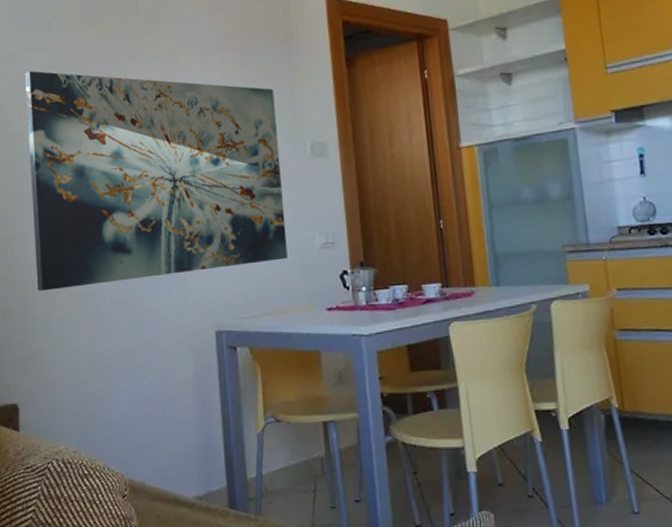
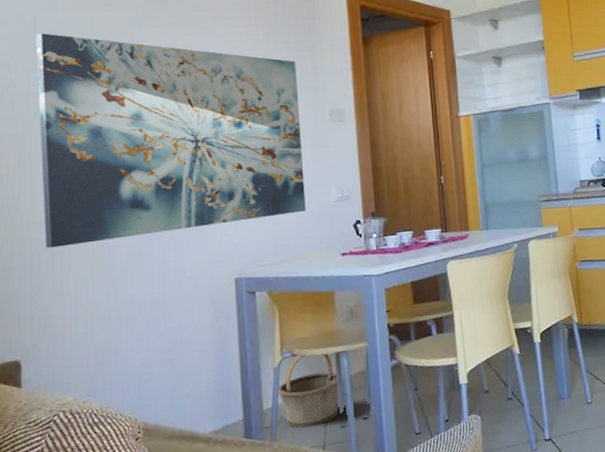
basket: none [261,420,329,504] -> present [277,353,340,428]

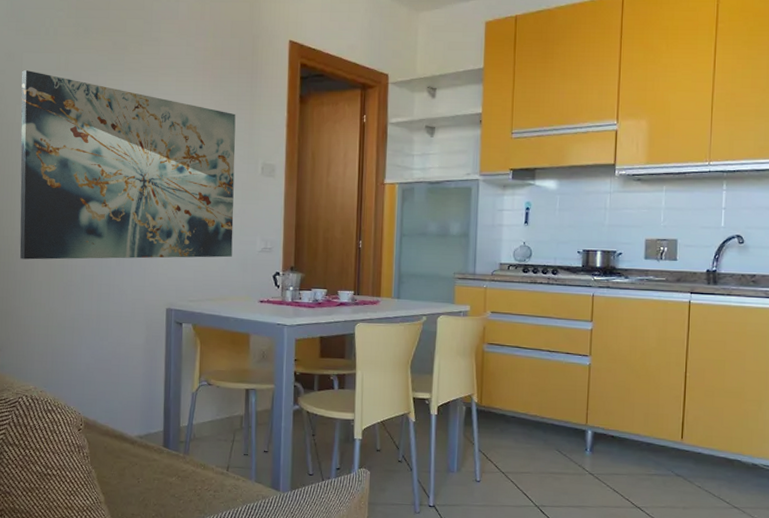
basket: present [277,353,340,428] -> none [193,384,246,449]

